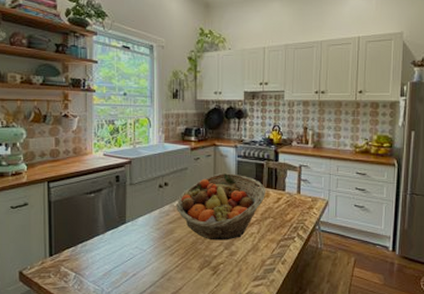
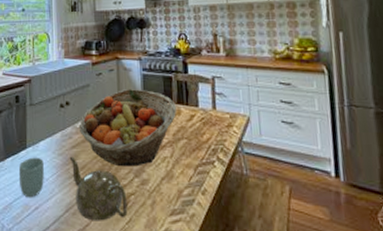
cup: none [118,231,142,266] -> present [18,157,44,198]
teapot: none [166,231,217,285] -> present [69,156,128,221]

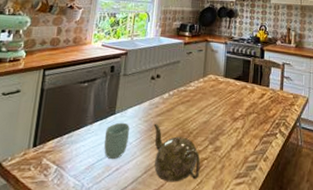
fruit basket: present [80,89,176,167] -> none [166,68,251,135]

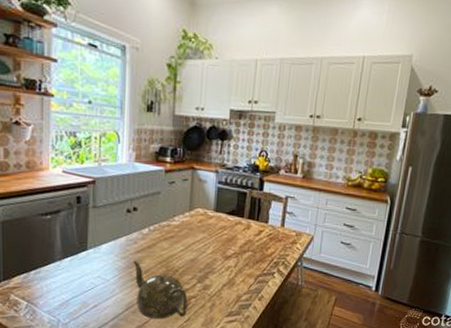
cup: present [104,122,130,160] -> none [77,258,105,297]

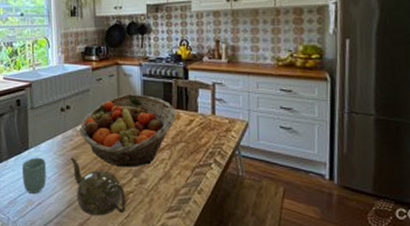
cup: none [77,258,105,297] -> present [21,157,47,195]
fruit basket: none [146,200,247,273] -> present [80,94,176,167]

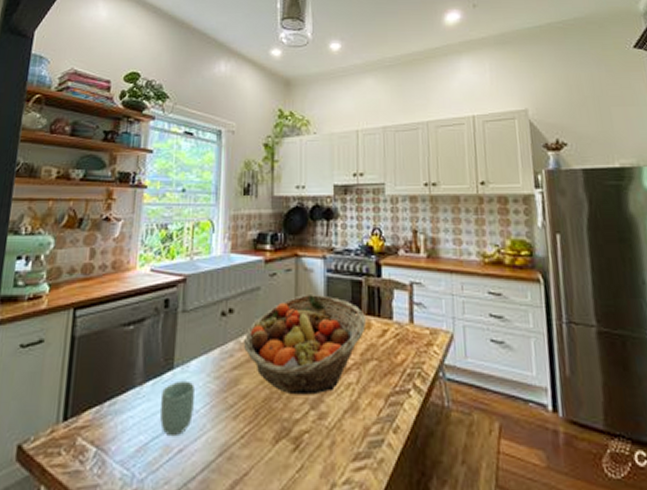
teapot: present [70,157,126,216] -> none [228,380,299,469]

